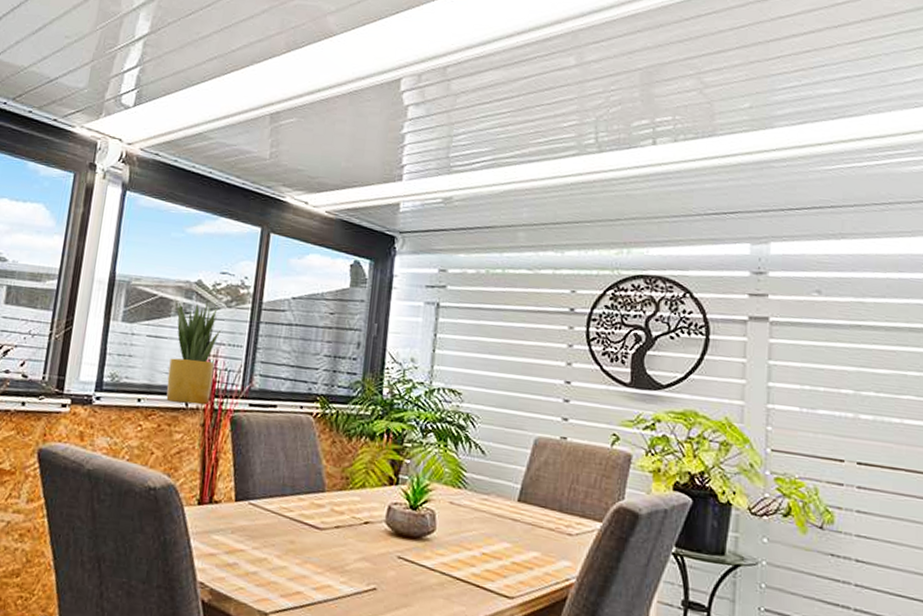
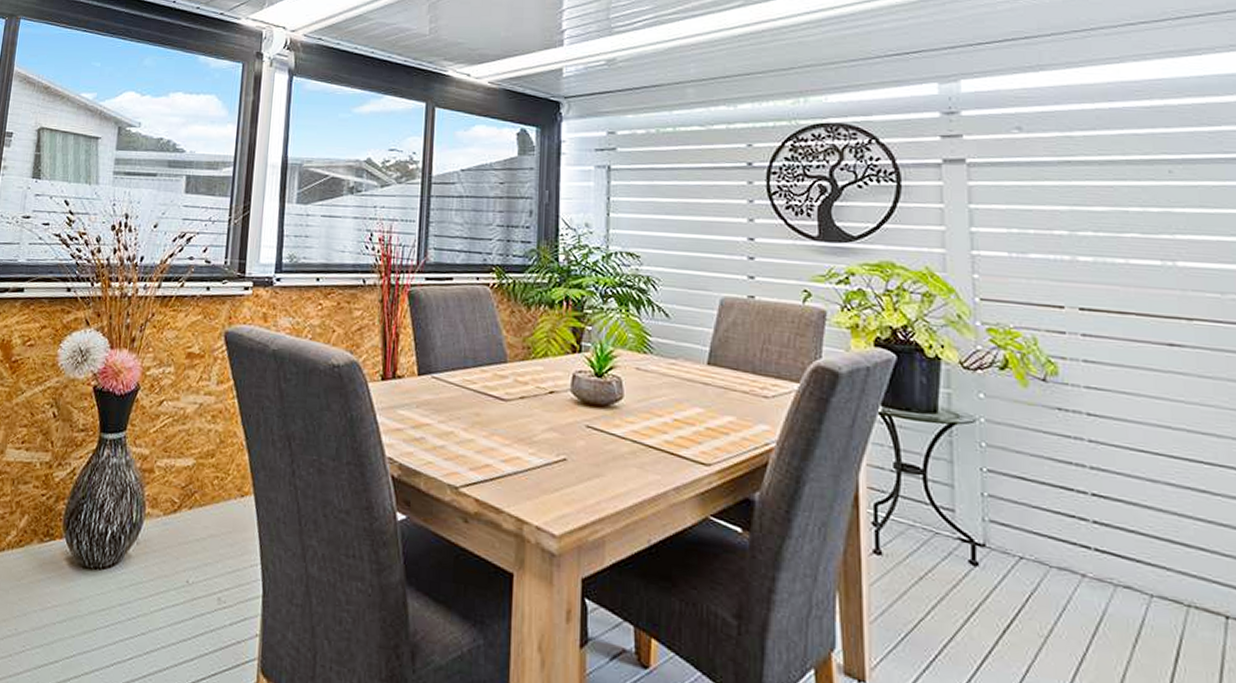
planter: present [166,299,222,405] -> none [343,178,394,281]

